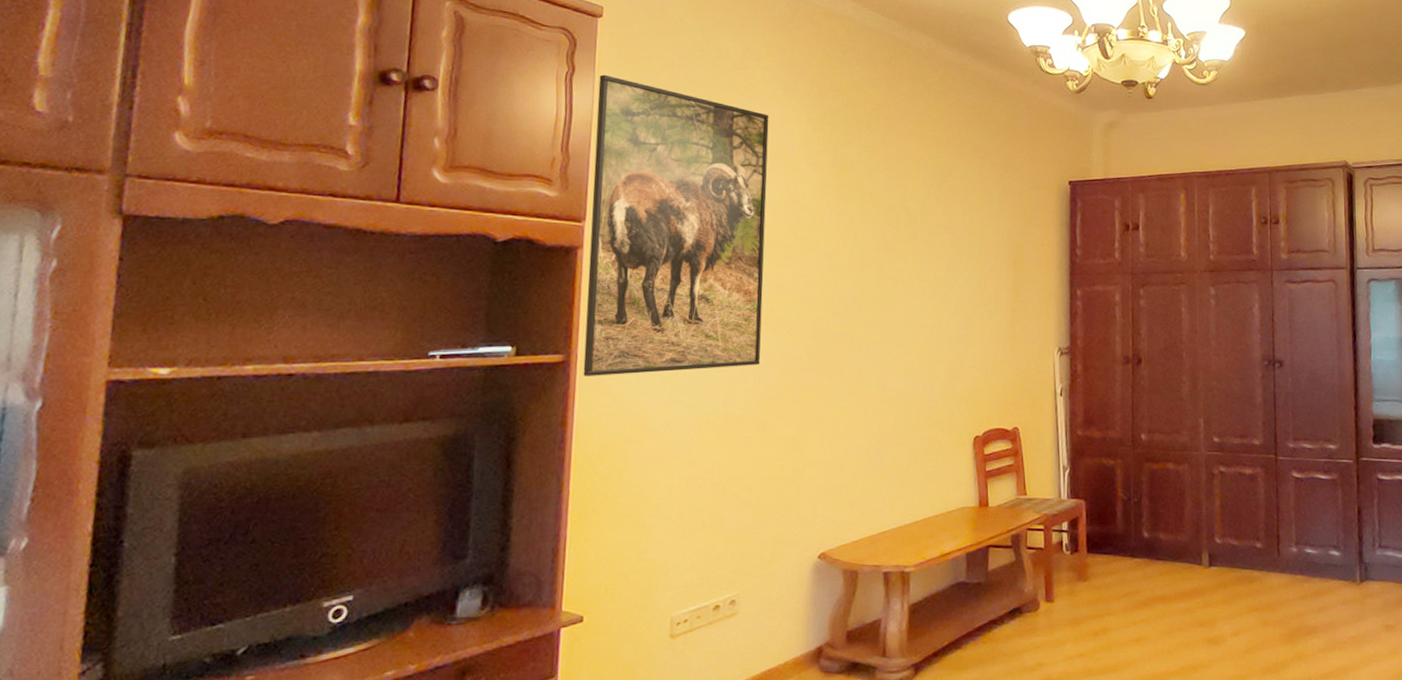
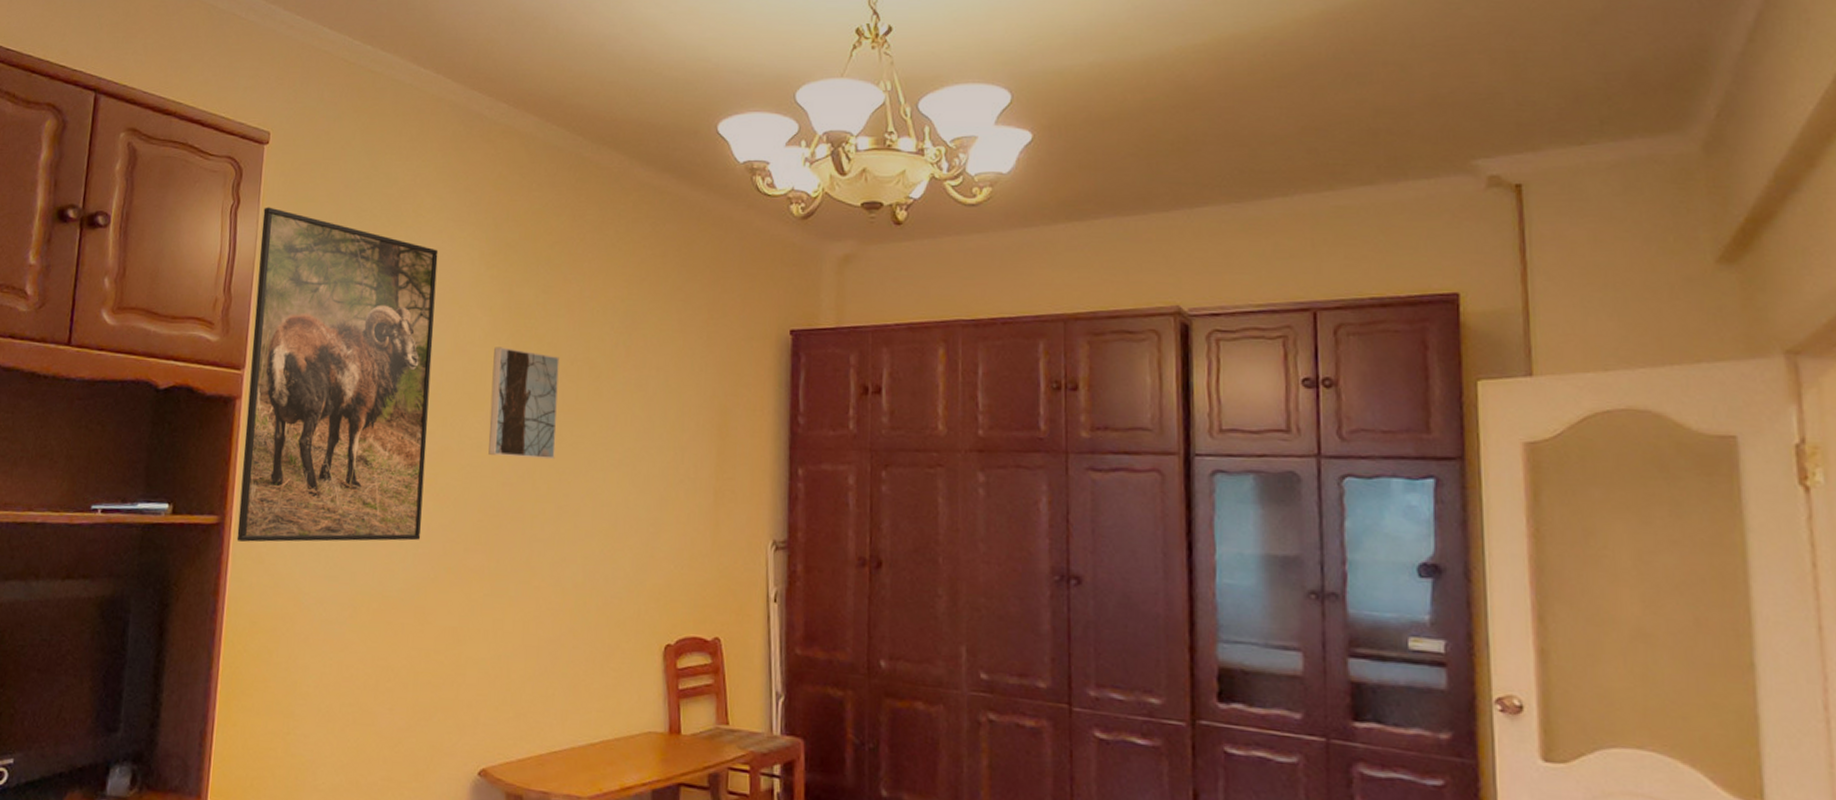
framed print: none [820,198,880,291] -> present [488,347,560,460]

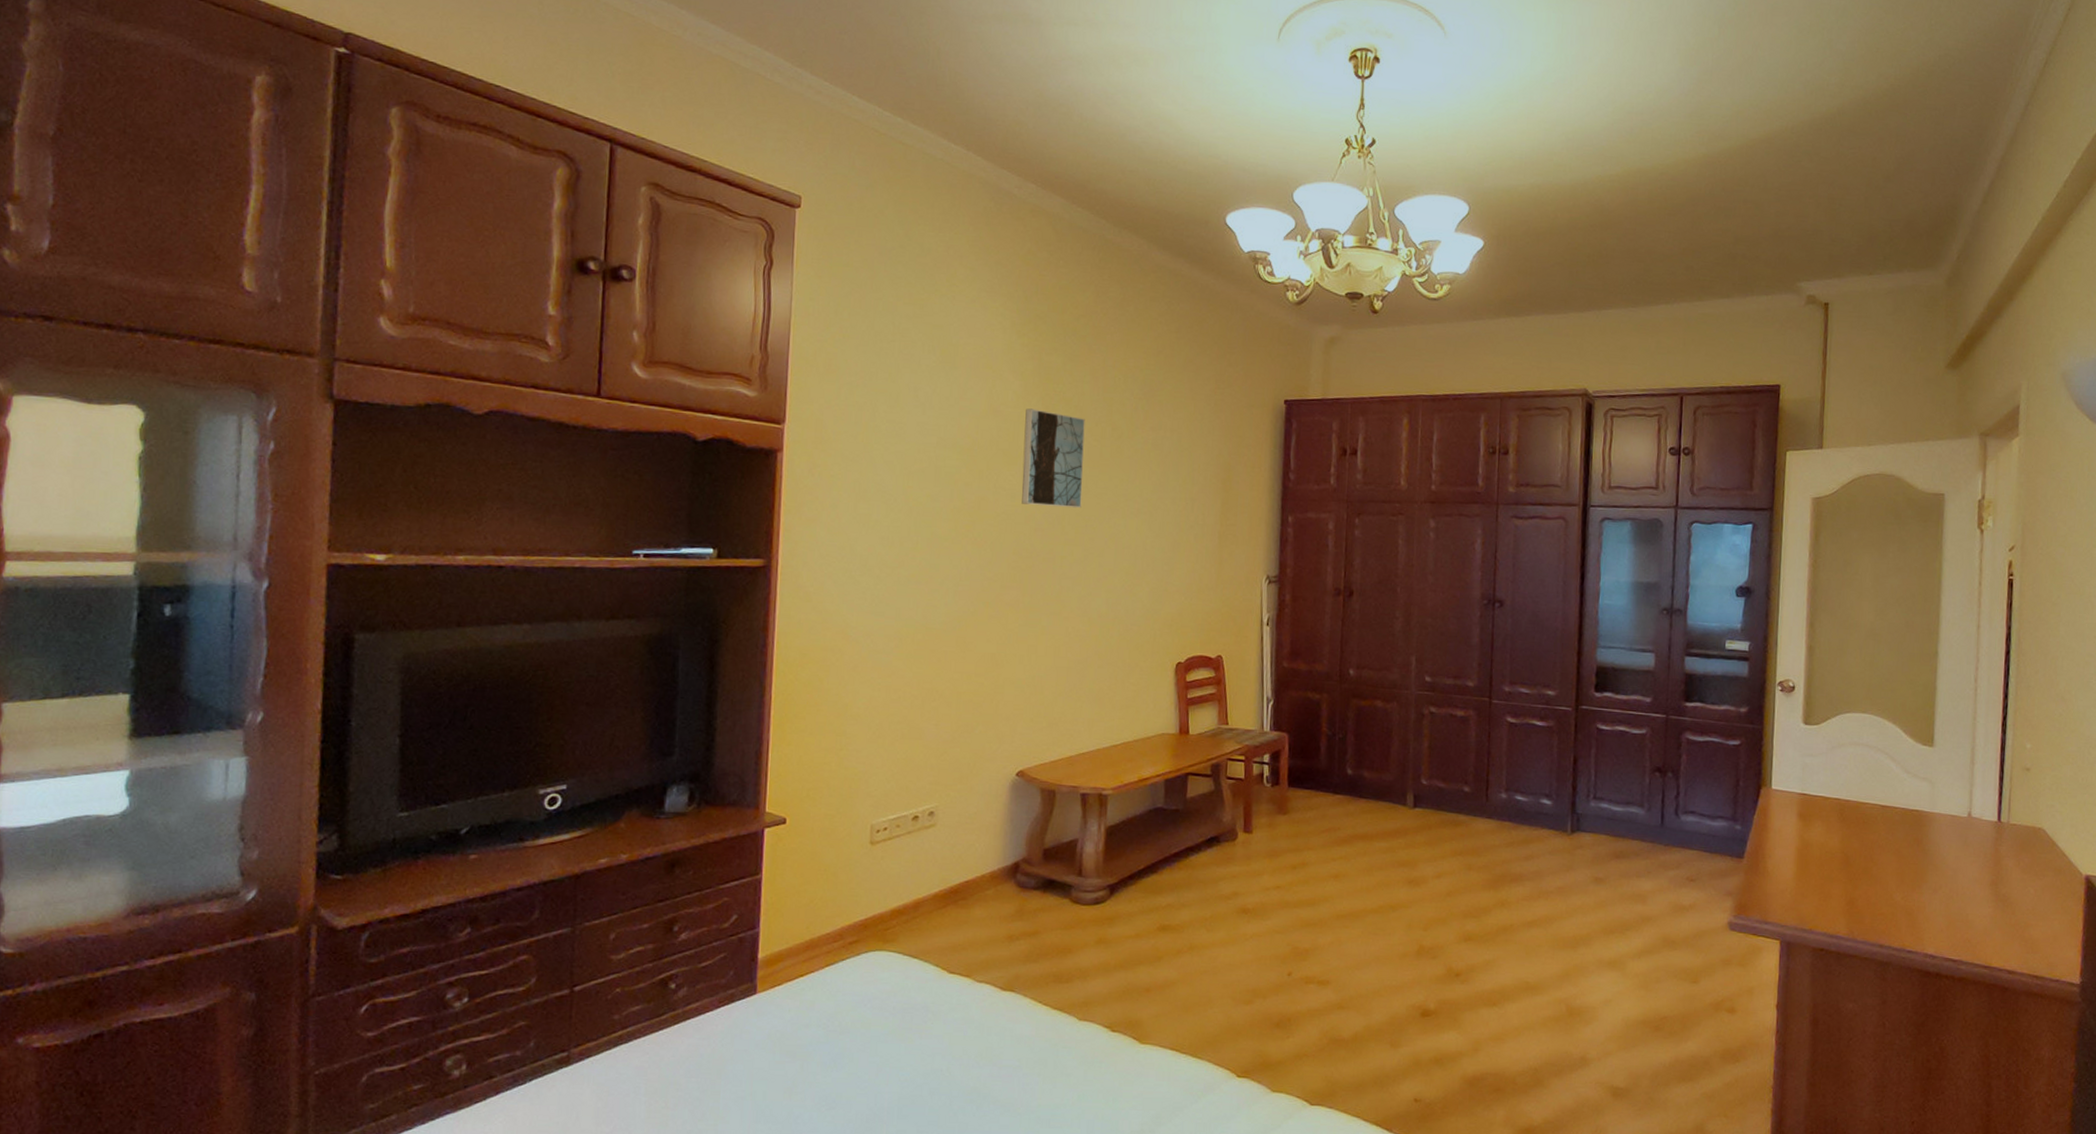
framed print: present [236,207,439,542] -> none [783,269,972,583]

